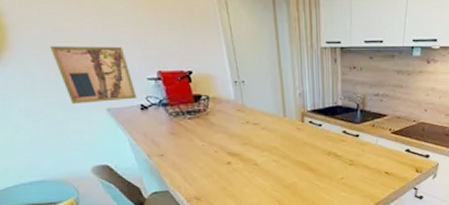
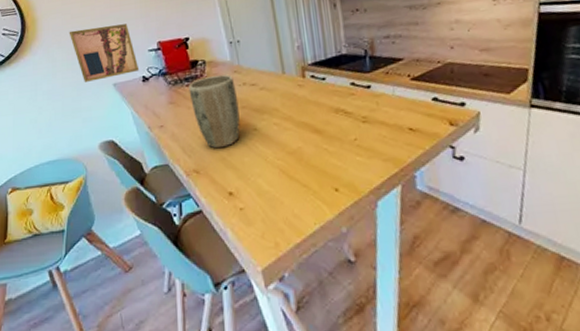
plant pot: none [191,112,242,179] -> present [188,74,240,149]

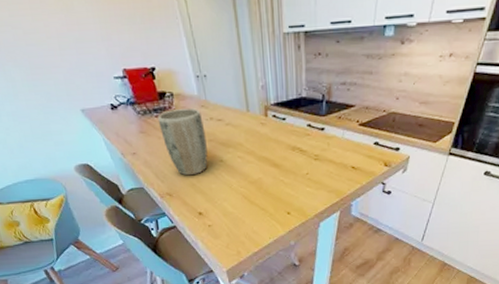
wall art: present [69,23,140,82] -> none [23,46,107,106]

